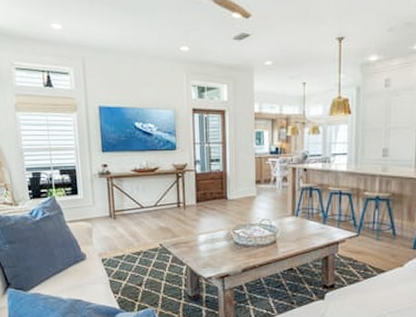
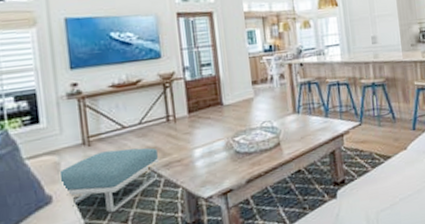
footstool: none [93,225,170,276] -> present [60,147,160,213]

